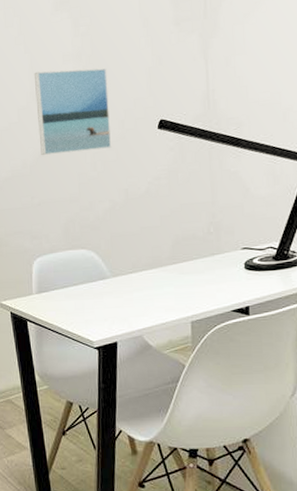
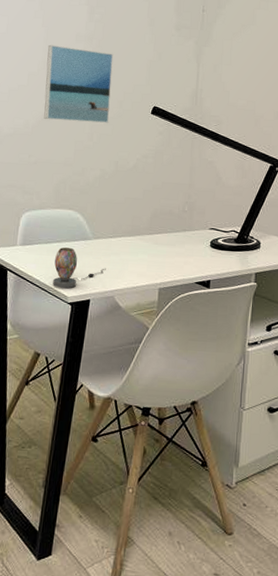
decorative vase: none [74,290,130,333] -> present [53,247,106,289]

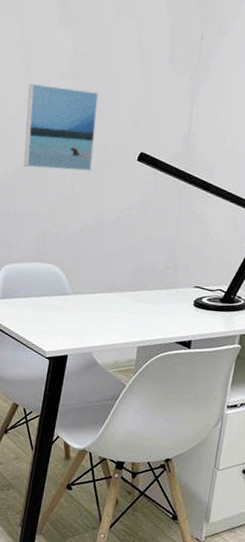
decorative vase: present [53,247,106,289] -> none [31,302,85,343]

